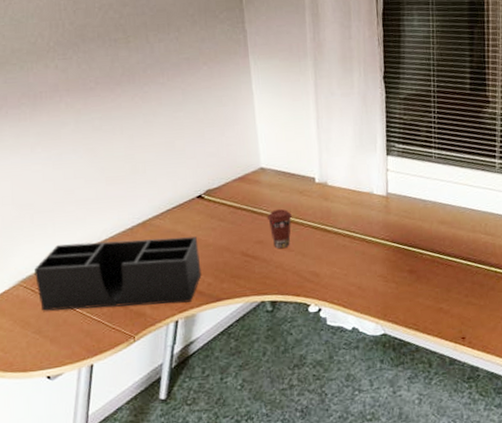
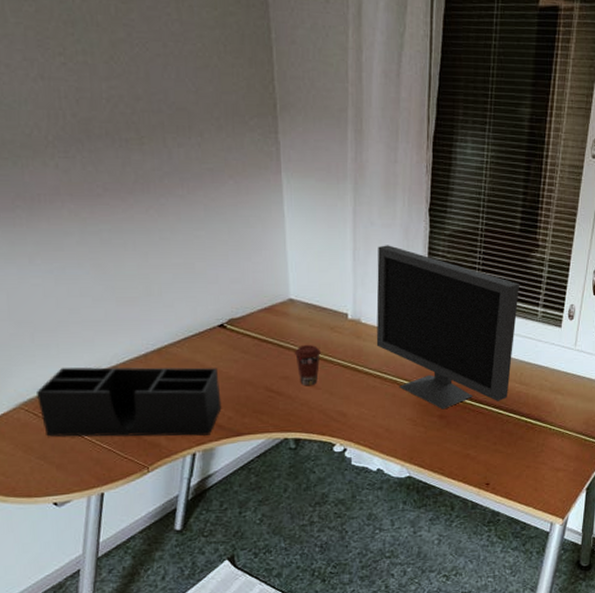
monitor: none [339,112,476,265] -> present [376,245,519,410]

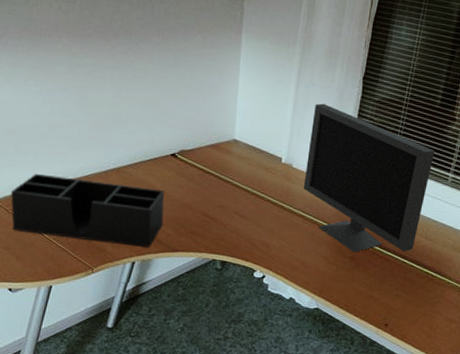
coffee cup: present [295,345,321,386] -> none [232,180,254,217]

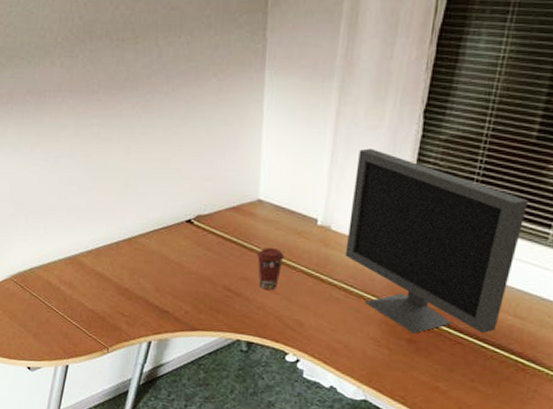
desk organizer: present [11,173,165,248] -> none [25,247,181,326]
coffee cup: none [232,180,254,217] -> present [257,248,284,290]

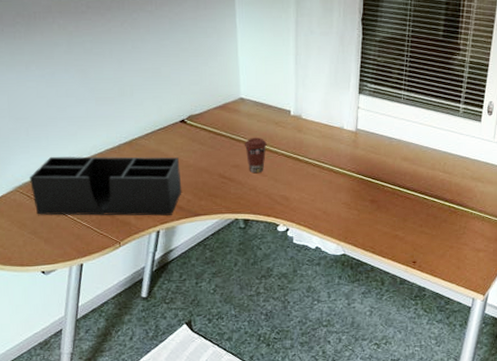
desk organizer: none [25,247,181,326] -> present [30,156,182,216]
monitor: present [345,148,528,334] -> none [315,50,442,195]

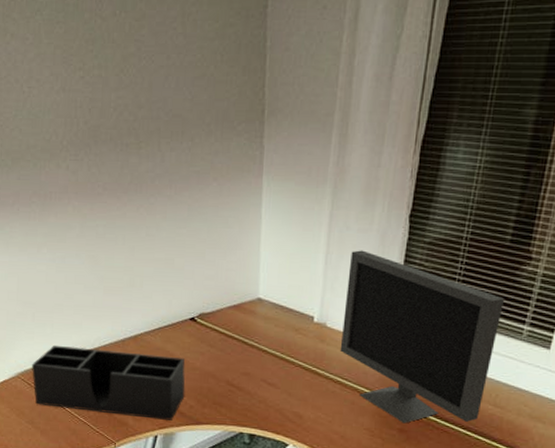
coffee cup: present [245,138,267,174] -> none [258,344,283,385]
monitor: none [315,50,442,195] -> present [340,250,504,424]

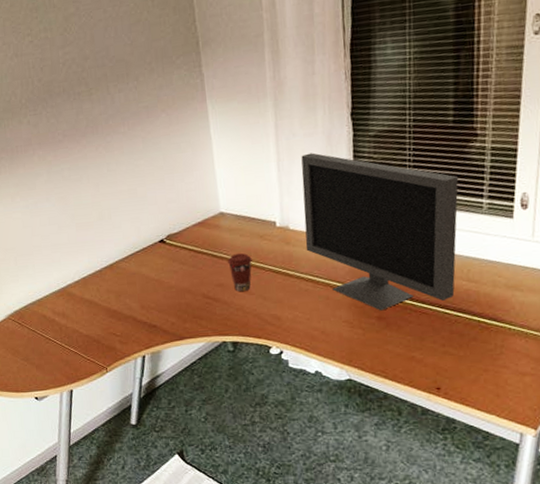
desk organizer: present [32,345,185,420] -> none [20,279,166,342]
coffee cup: none [258,344,283,385] -> present [228,253,252,292]

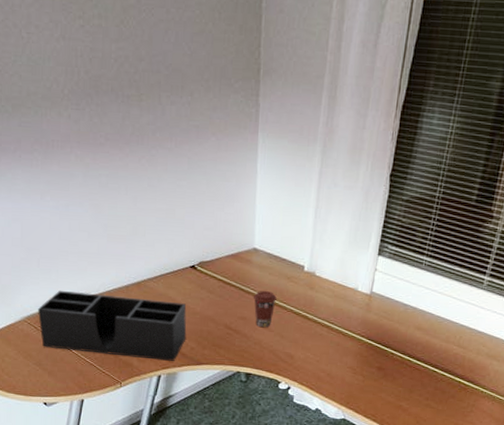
desk organizer: none [20,279,166,342] -> present [38,290,187,361]
monitor: present [301,153,459,311] -> none [327,205,469,362]

